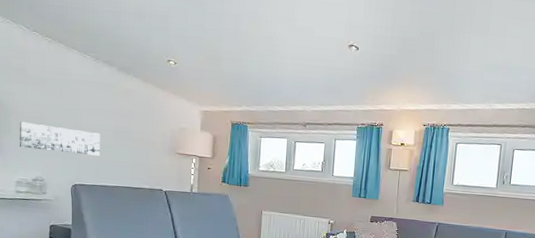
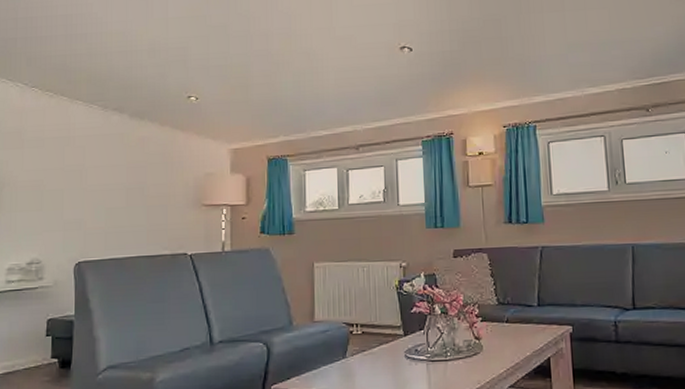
wall art: present [20,122,101,156] -> none [13,193,110,226]

